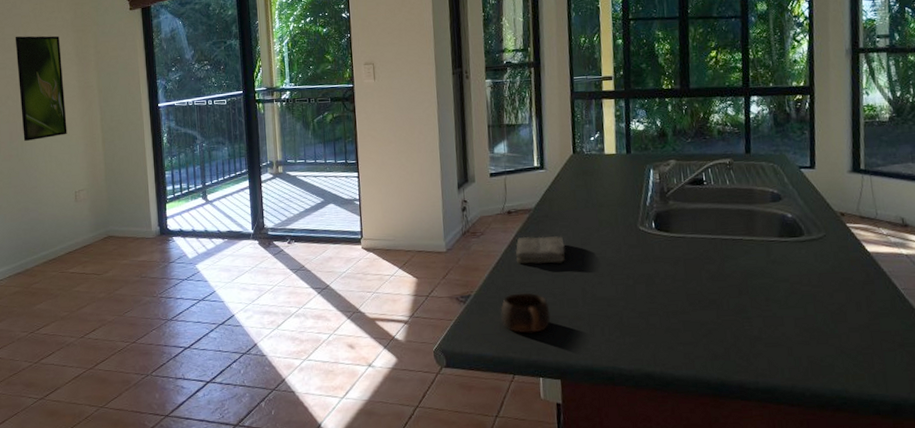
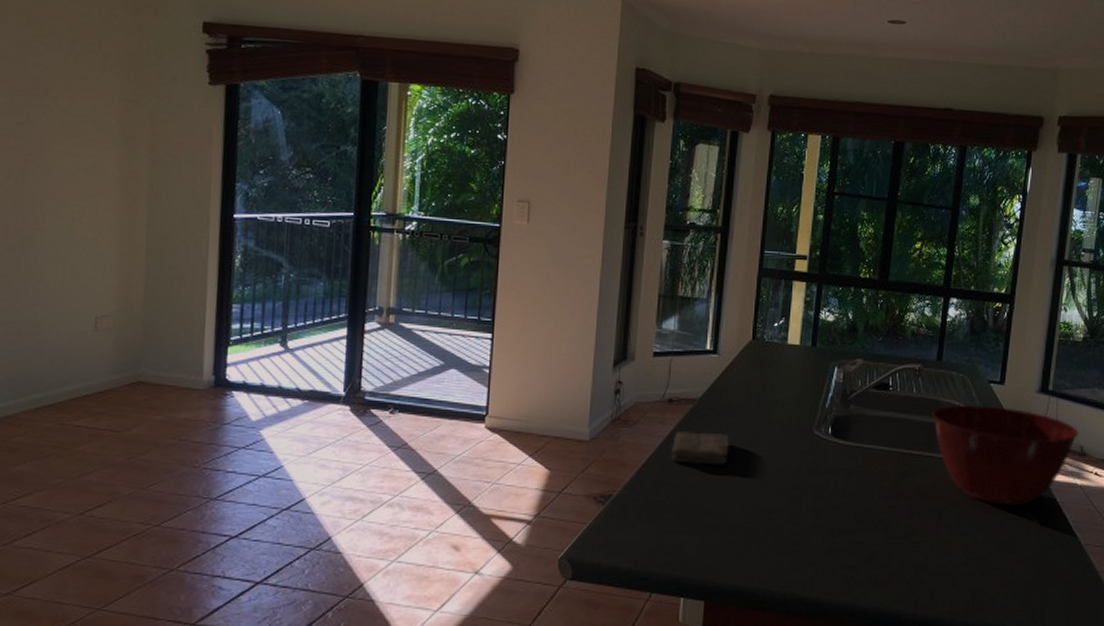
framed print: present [15,35,67,141] -> none [25,93,99,240]
cup: present [500,293,551,334] -> none [645,497,703,545]
mixing bowl: none [747,188,898,280] -> present [932,405,1079,507]

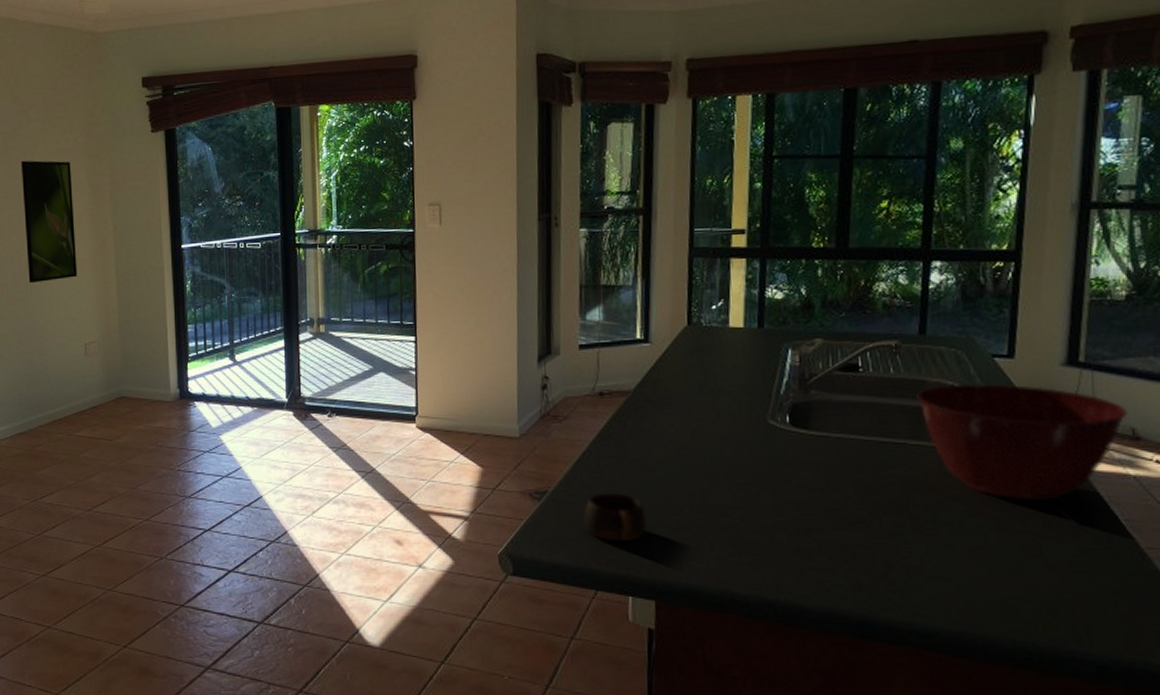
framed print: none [25,93,99,240] -> present [20,160,78,283]
cup: none [645,497,703,545] -> present [584,493,647,542]
washcloth: present [671,430,729,465] -> none [606,424,670,460]

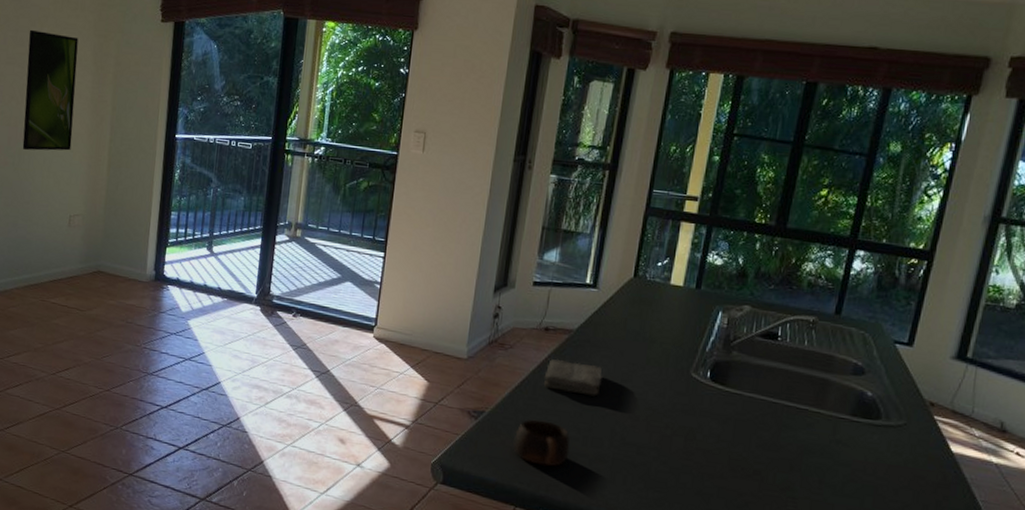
washcloth: none [606,424,670,460] -> present [544,358,603,397]
mixing bowl: present [917,384,1128,502] -> none [823,362,1000,476]

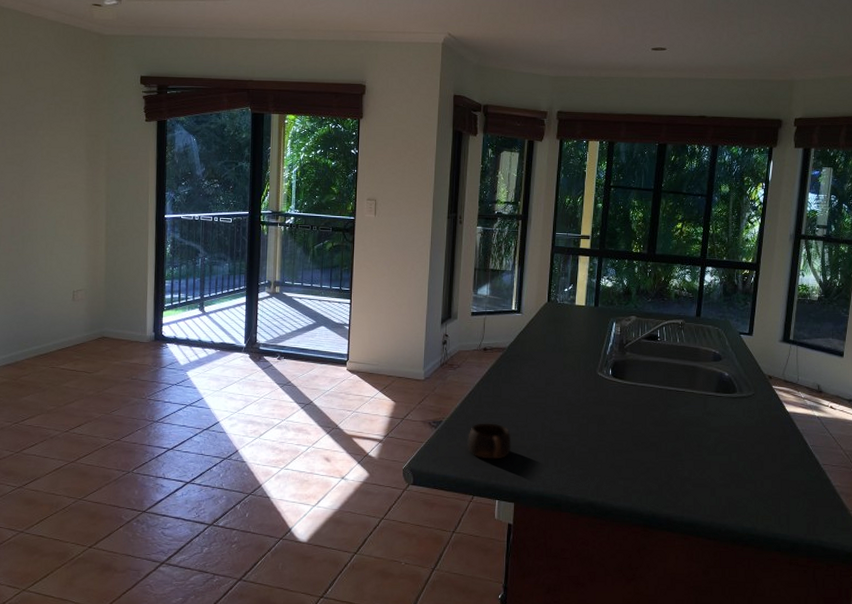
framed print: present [22,29,79,151] -> none [25,133,72,237]
washcloth: present [544,358,603,397] -> none [486,372,531,399]

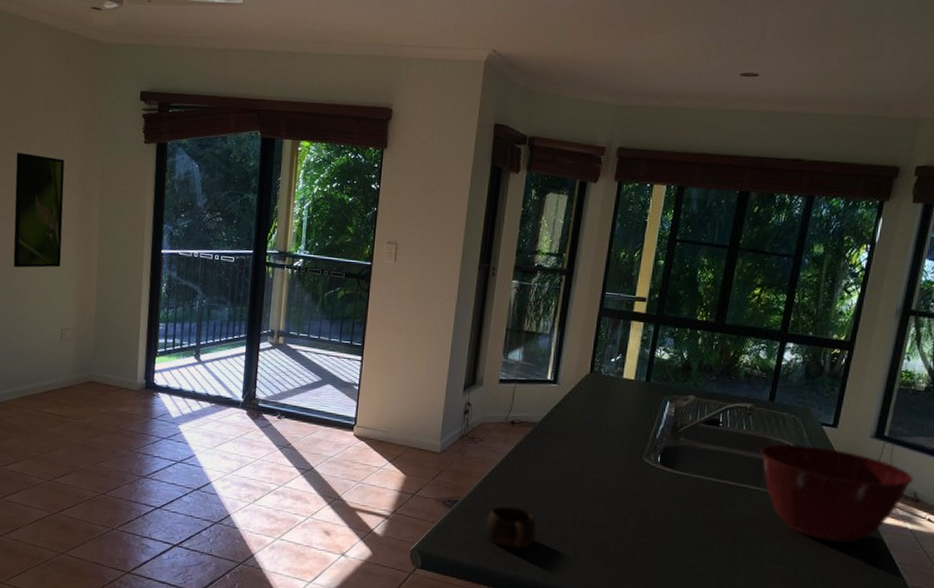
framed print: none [25,133,72,237] -> present [13,152,65,268]
mixing bowl: none [693,352,816,433] -> present [760,444,913,543]

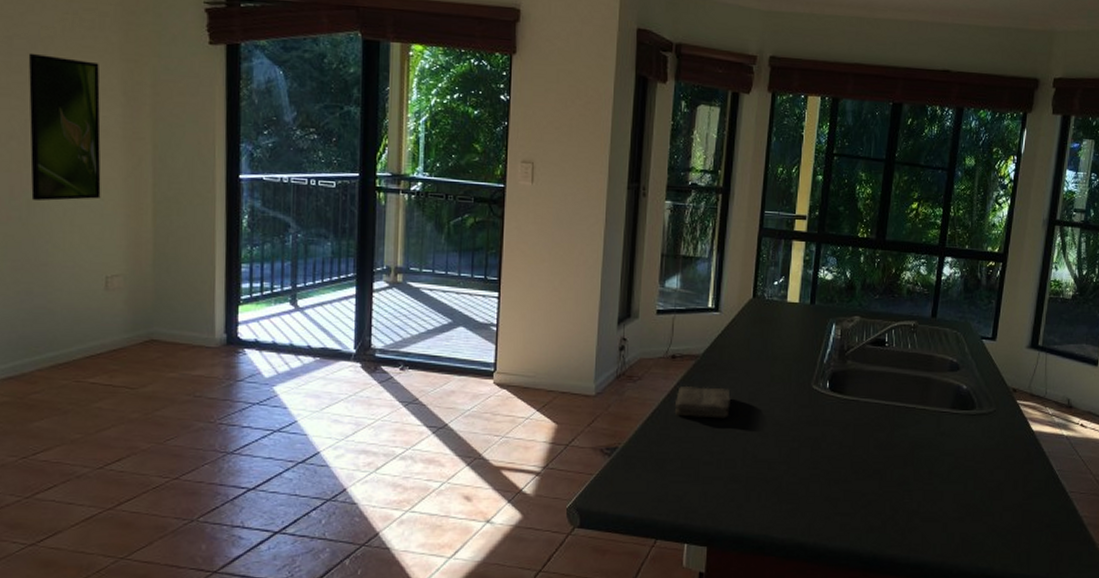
cup: present [485,506,537,549] -> none [649,449,705,494]
washcloth: none [511,449,564,483] -> present [674,385,731,419]
mixing bowl: present [760,444,913,543] -> none [926,360,1066,456]

